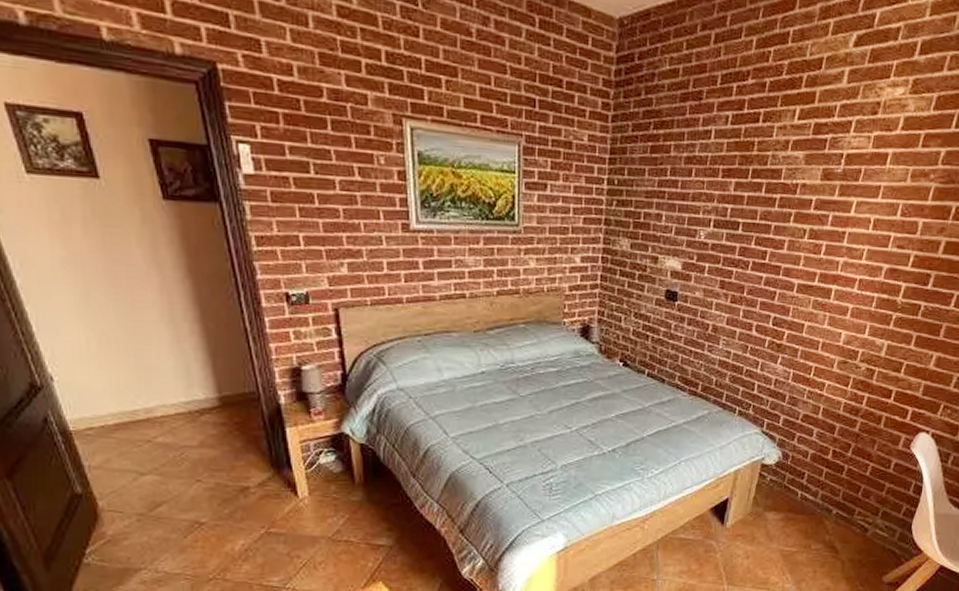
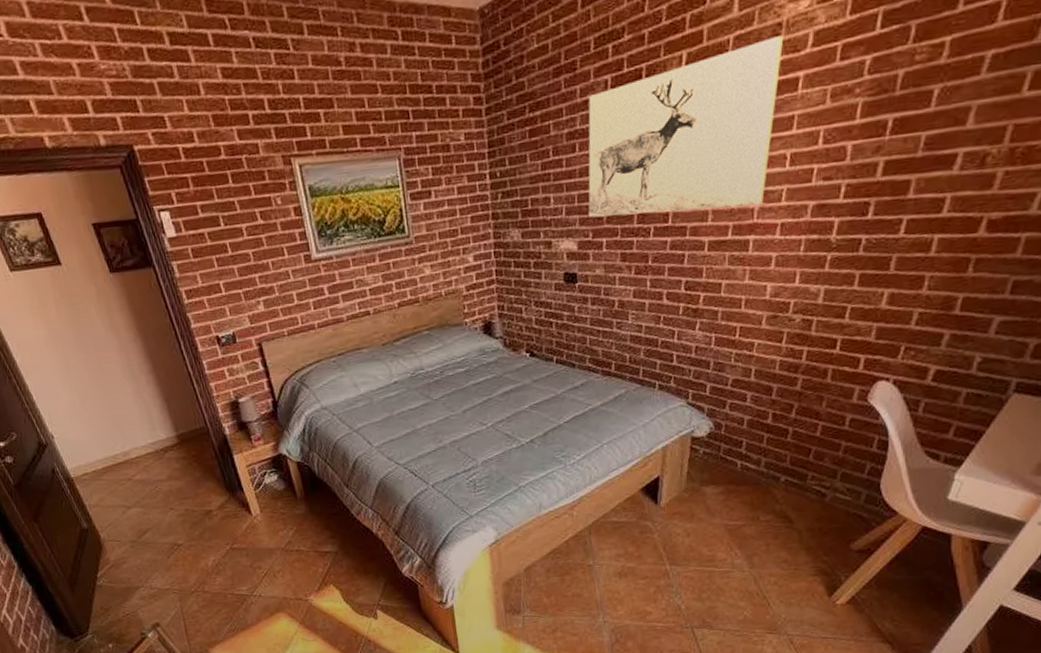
wall art: none [696,113,881,259] -> present [588,35,784,218]

